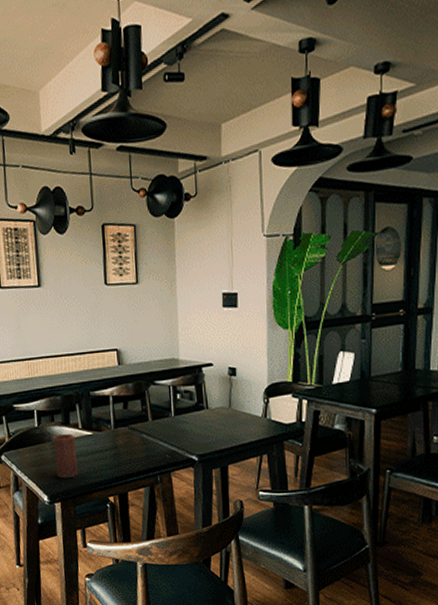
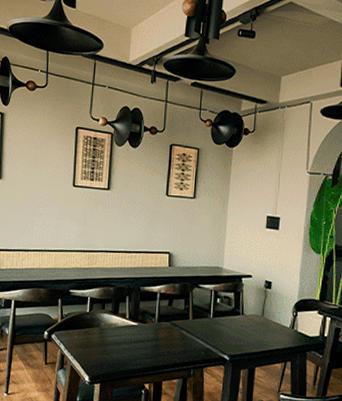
candle: present [53,433,78,479] -> none [100,321,121,363]

